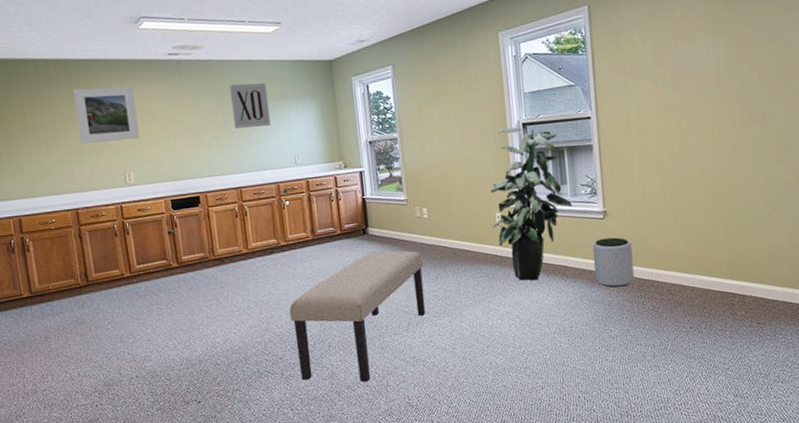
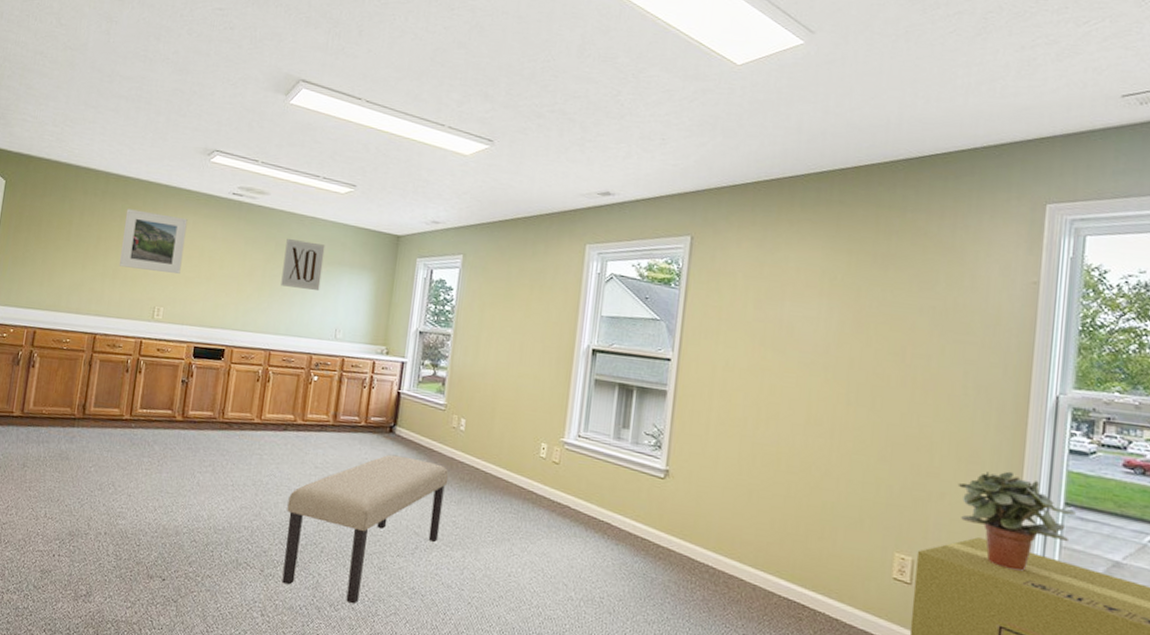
indoor plant: present [490,127,572,281] -> none [534,350,631,533]
plant pot: present [592,237,634,287] -> none [640,501,691,565]

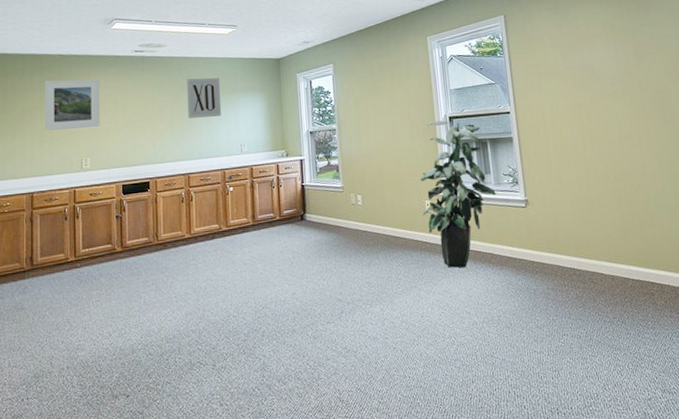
bench: present [282,454,449,605] -> none [226,237,359,375]
indoor plant: none [534,350,631,533] -> present [420,120,496,268]

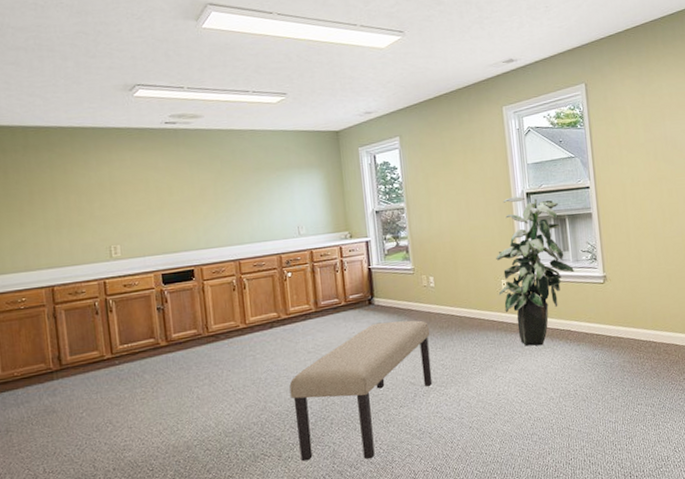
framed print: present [44,79,100,131] -> none [54,155,129,216]
wall art: present [187,77,222,119] -> none [230,153,274,199]
bench: none [226,237,359,375] -> present [289,320,433,462]

